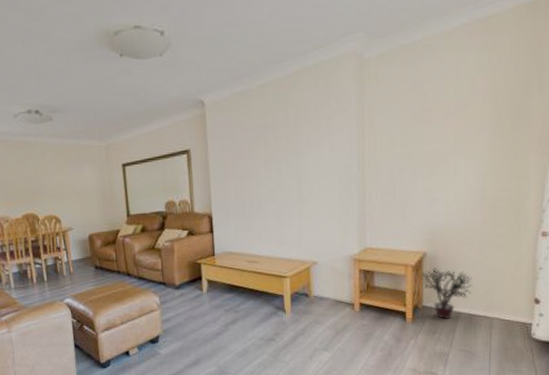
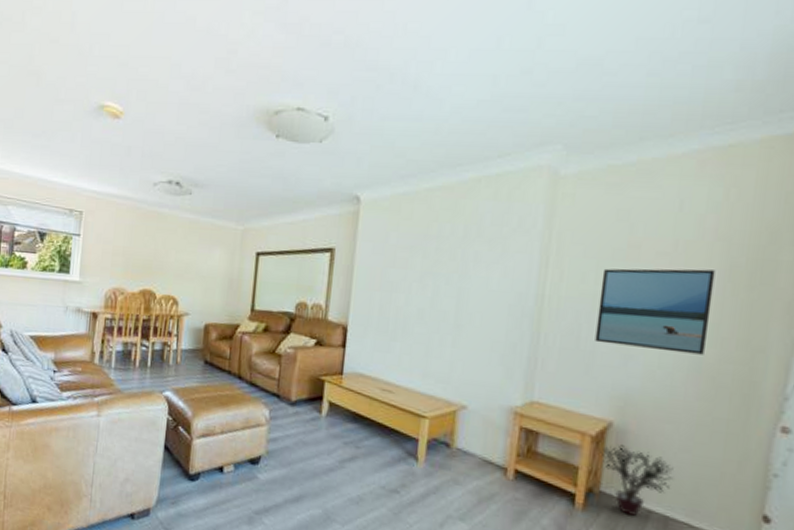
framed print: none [406,120,488,193] -> present [595,268,716,355]

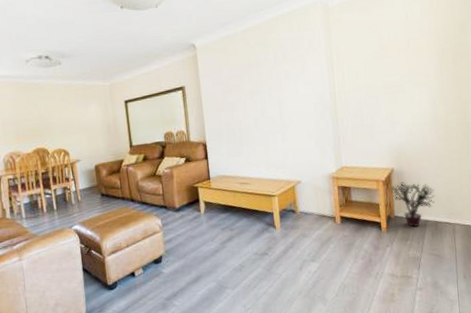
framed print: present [595,268,716,355] -> none [368,55,437,118]

